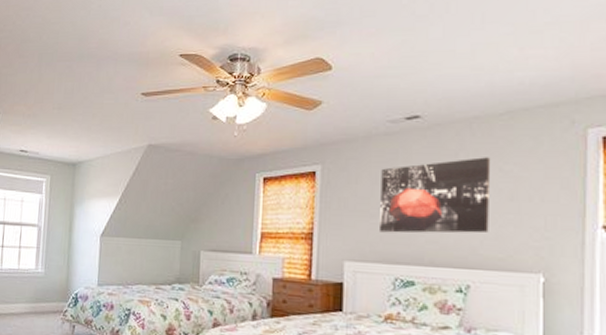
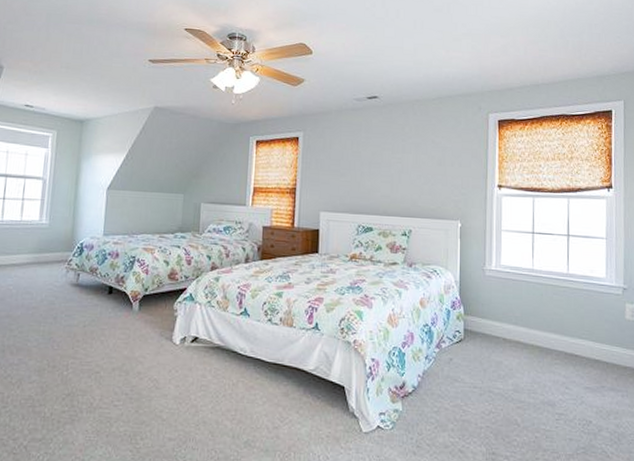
wall art: present [380,157,491,234] -> none [347,131,427,190]

